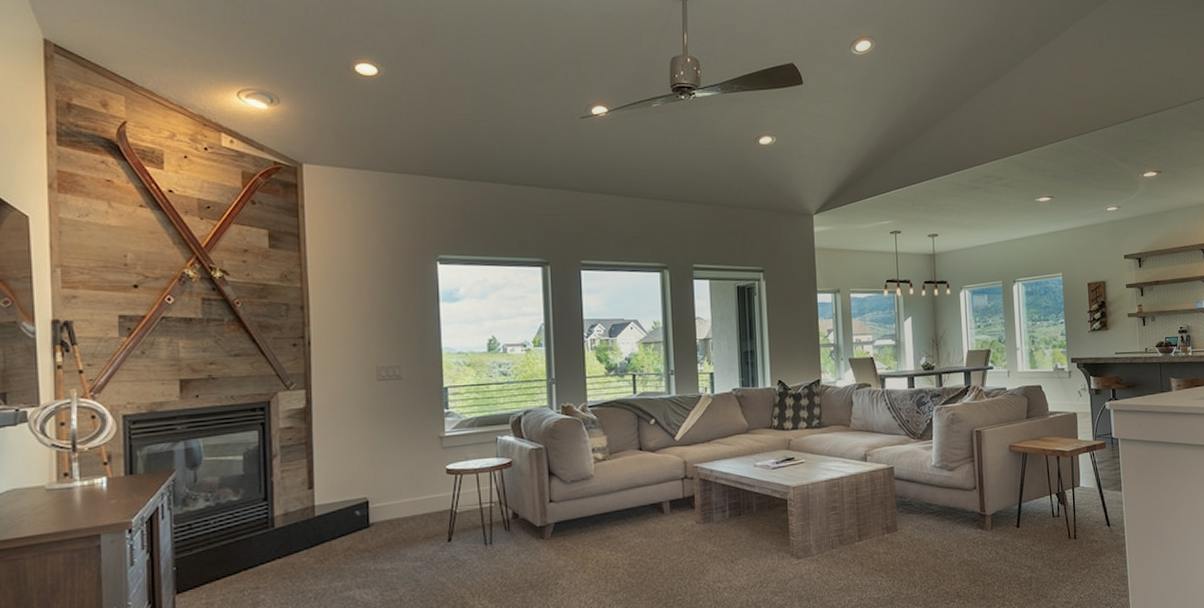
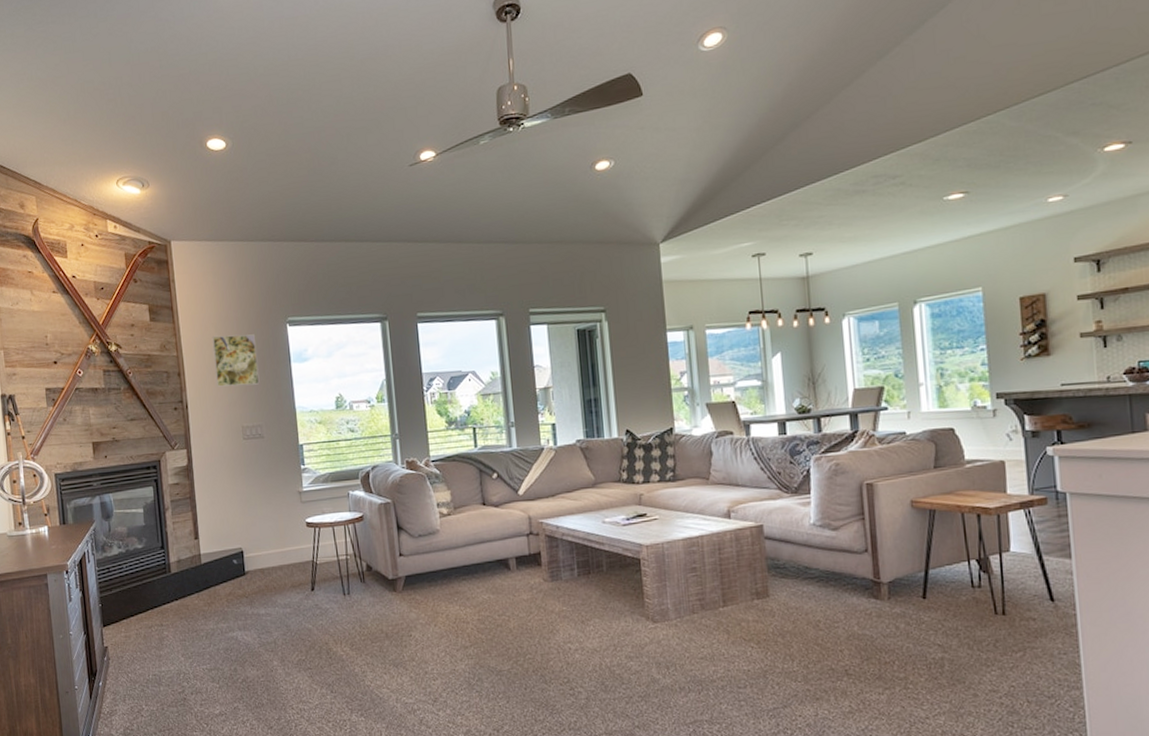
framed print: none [346,268,401,324] -> present [212,334,260,387]

